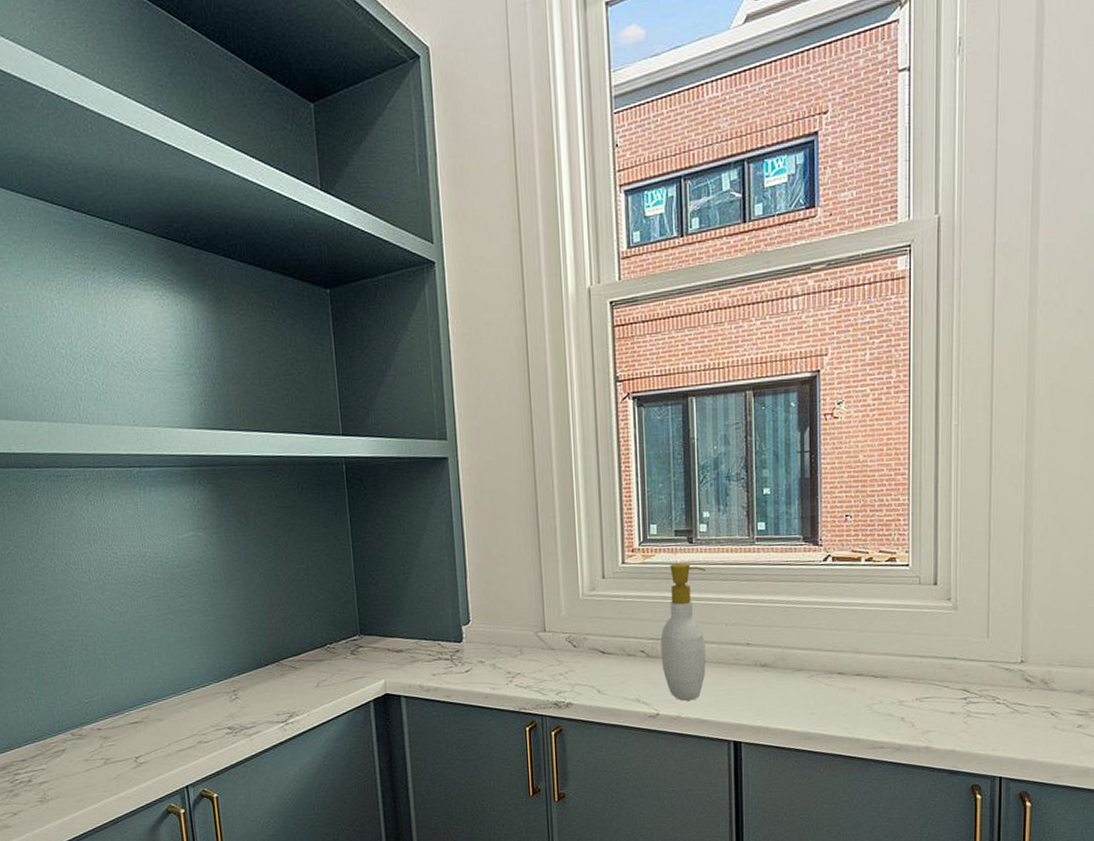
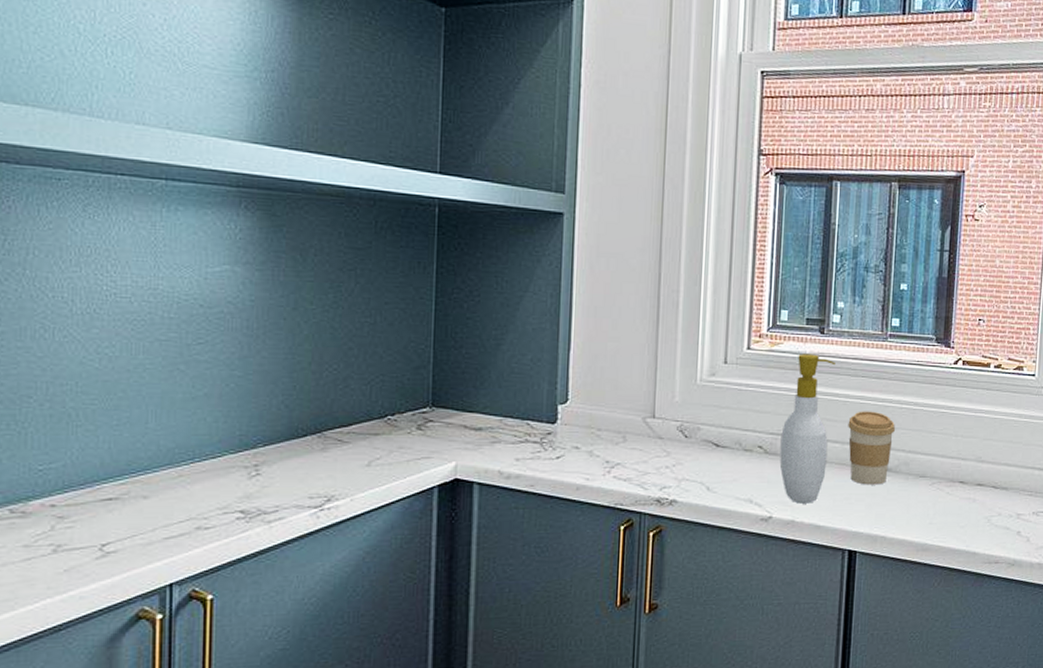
coffee cup: none [723,611,770,681] -> present [848,411,896,485]

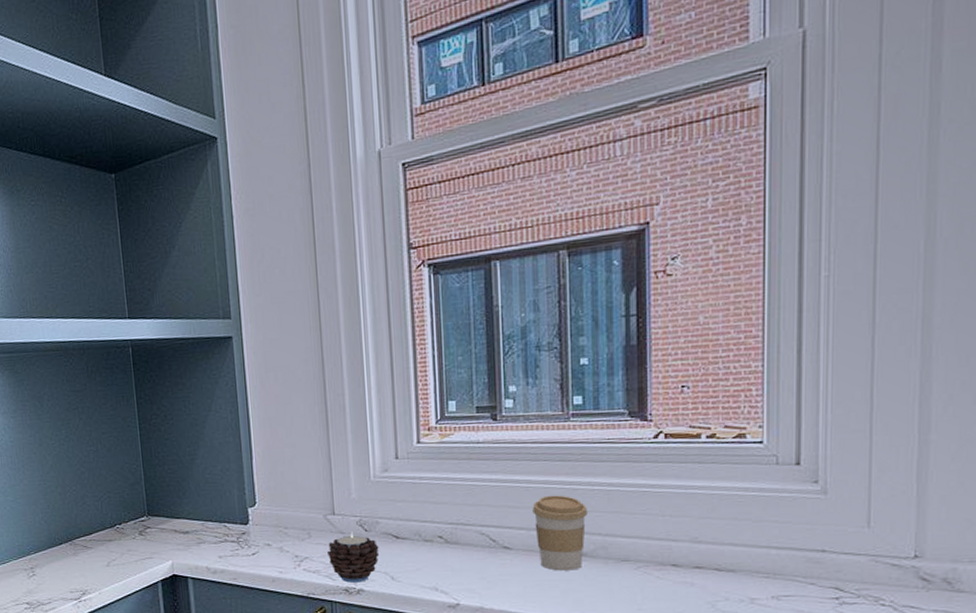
candle: none [642,438,698,493] -> present [327,532,380,583]
soap bottle: present [779,354,835,504] -> none [461,442,513,591]

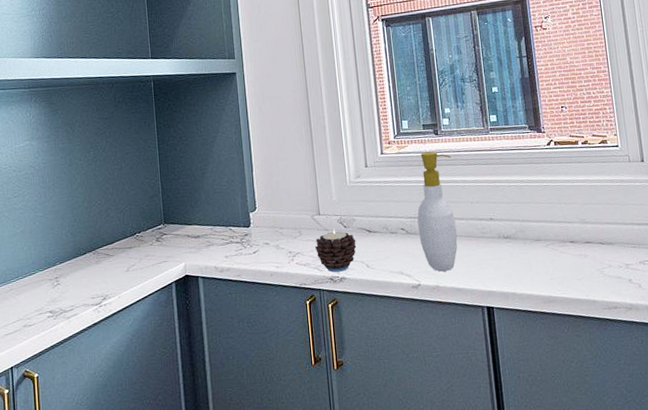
soap bottle: none [461,442,513,591] -> present [417,151,458,272]
coffee cup: present [532,495,589,571] -> none [469,191,509,252]

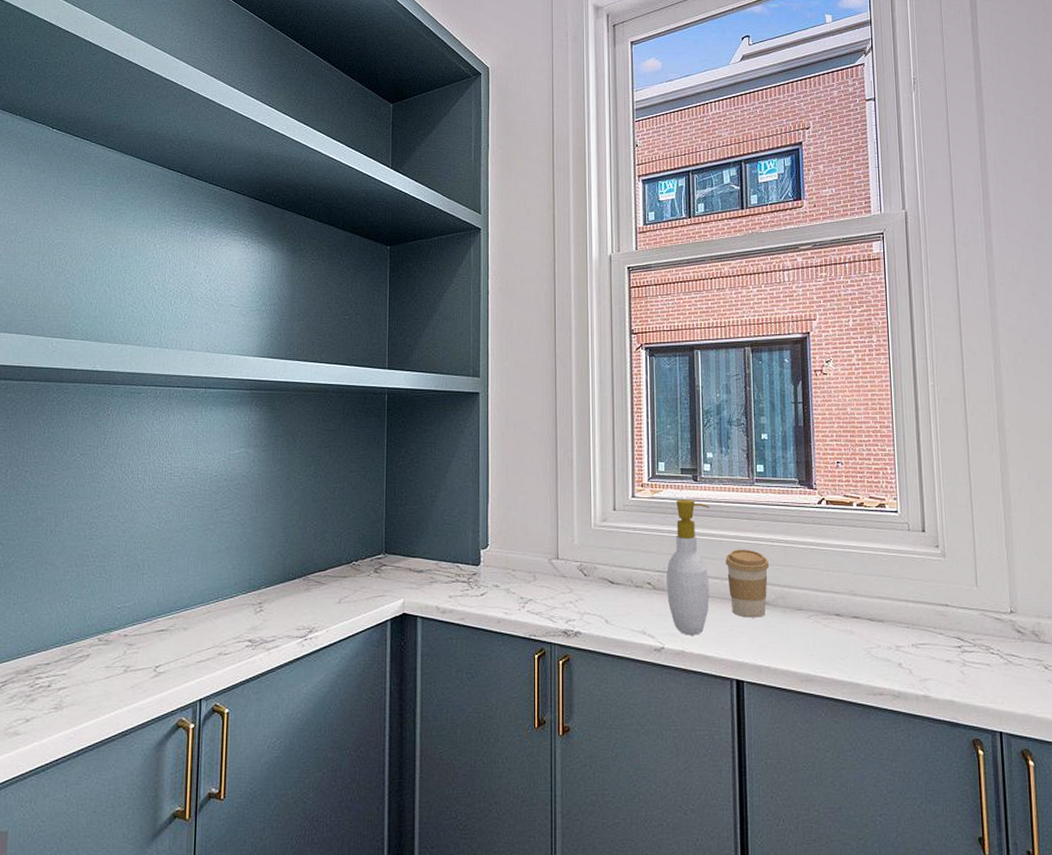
candle: present [315,229,357,273] -> none [550,576,596,625]
coffee cup: none [469,191,509,252] -> present [725,549,770,618]

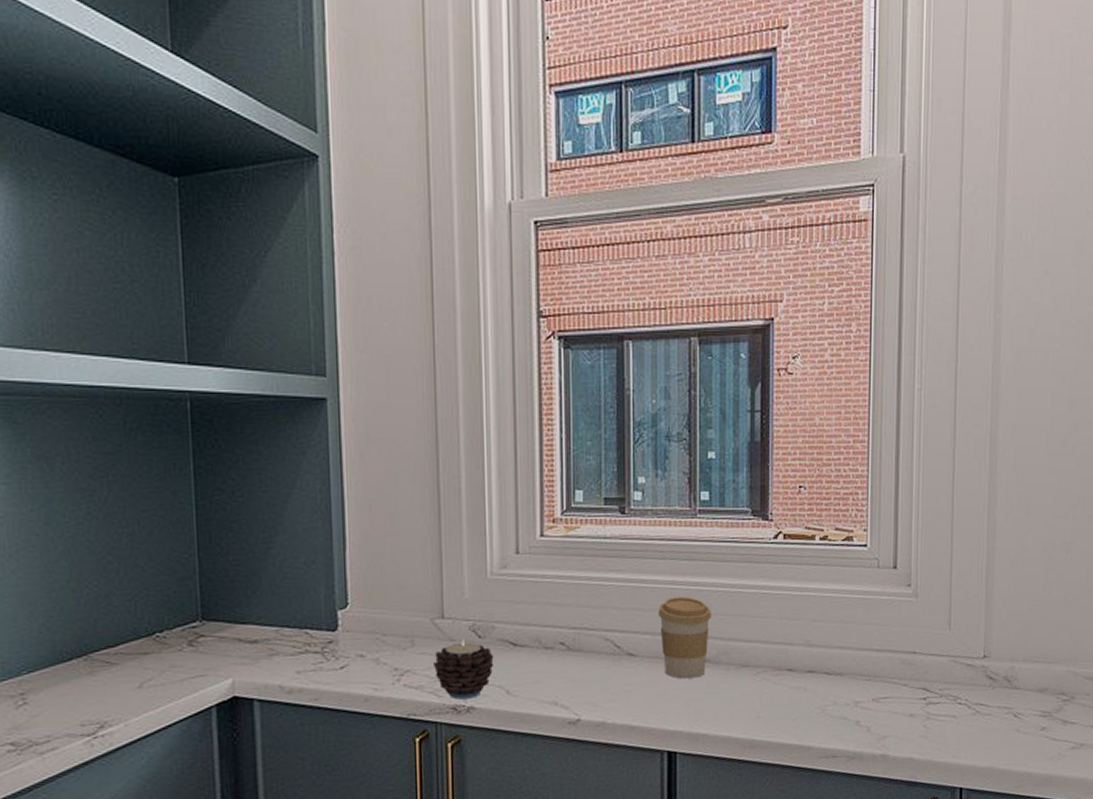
candle: none [550,576,596,625] -> present [434,639,494,700]
soap bottle: present [666,499,709,635] -> none [584,537,640,704]

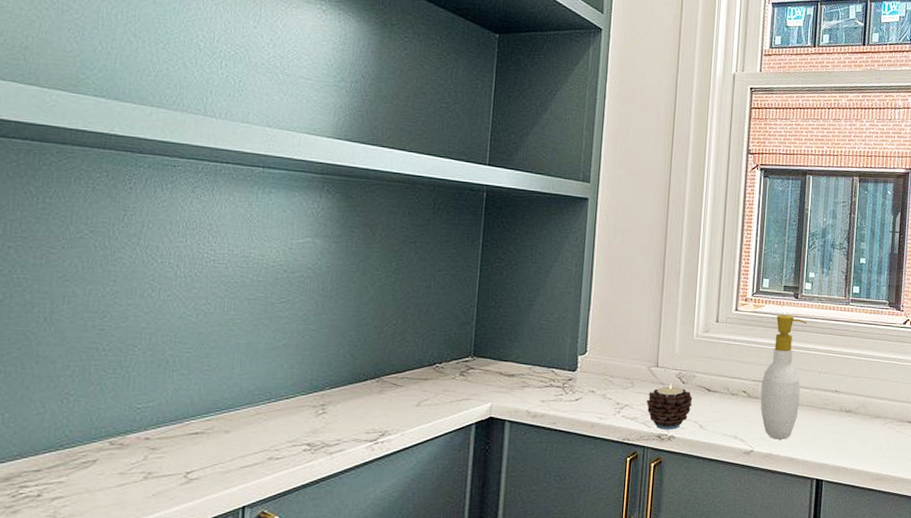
soap bottle: none [584,537,640,704] -> present [760,315,807,440]
coffee cup: present [658,596,712,679] -> none [817,362,856,424]

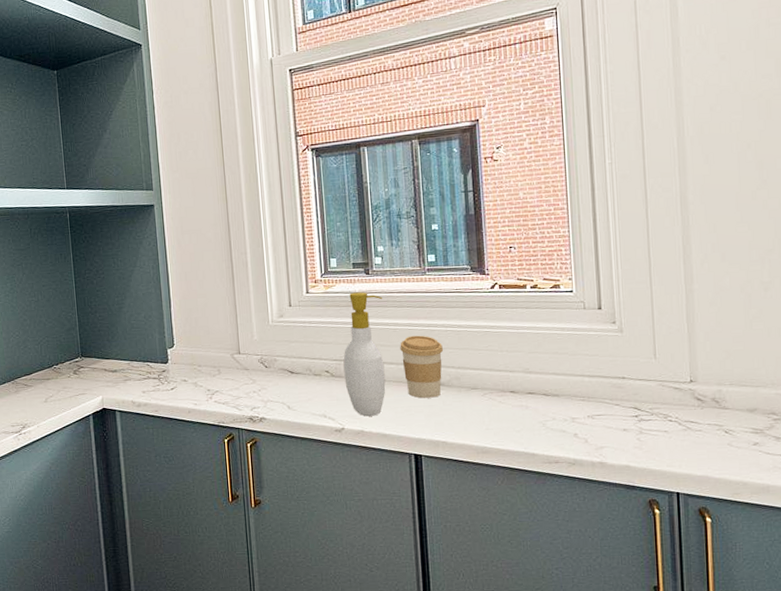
candle: present [647,384,693,430] -> none [234,368,278,412]
coffee cup: none [817,362,856,424] -> present [400,335,444,398]

